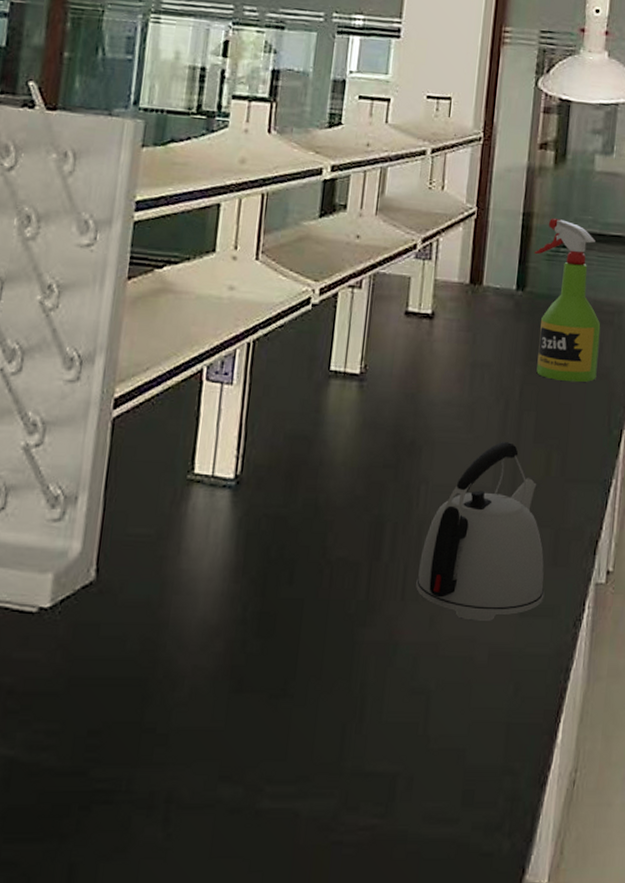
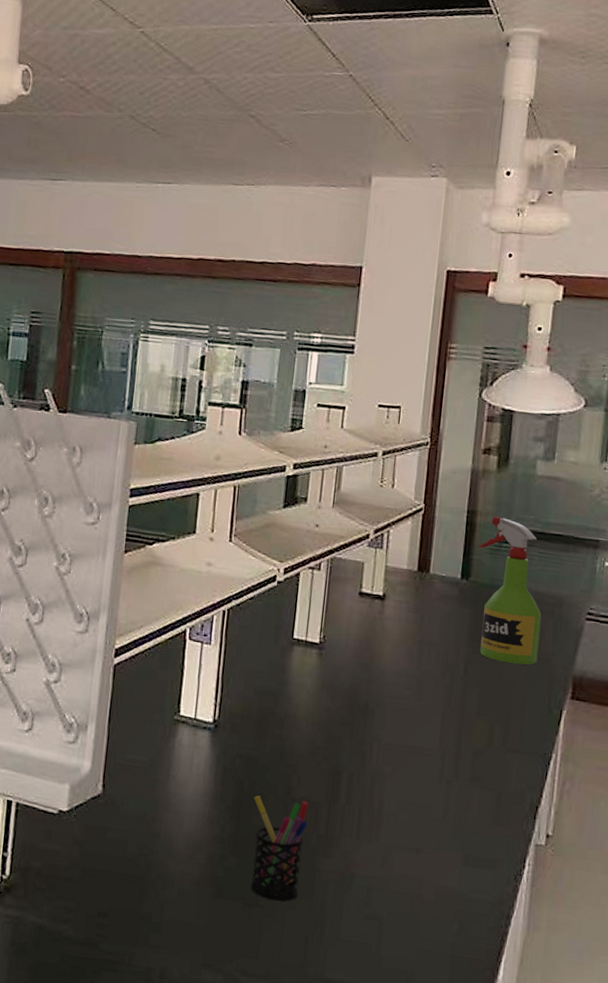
pen holder: none [277,562,347,686] -> present [250,795,309,902]
kettle: present [416,441,545,621] -> none [369,710,487,866]

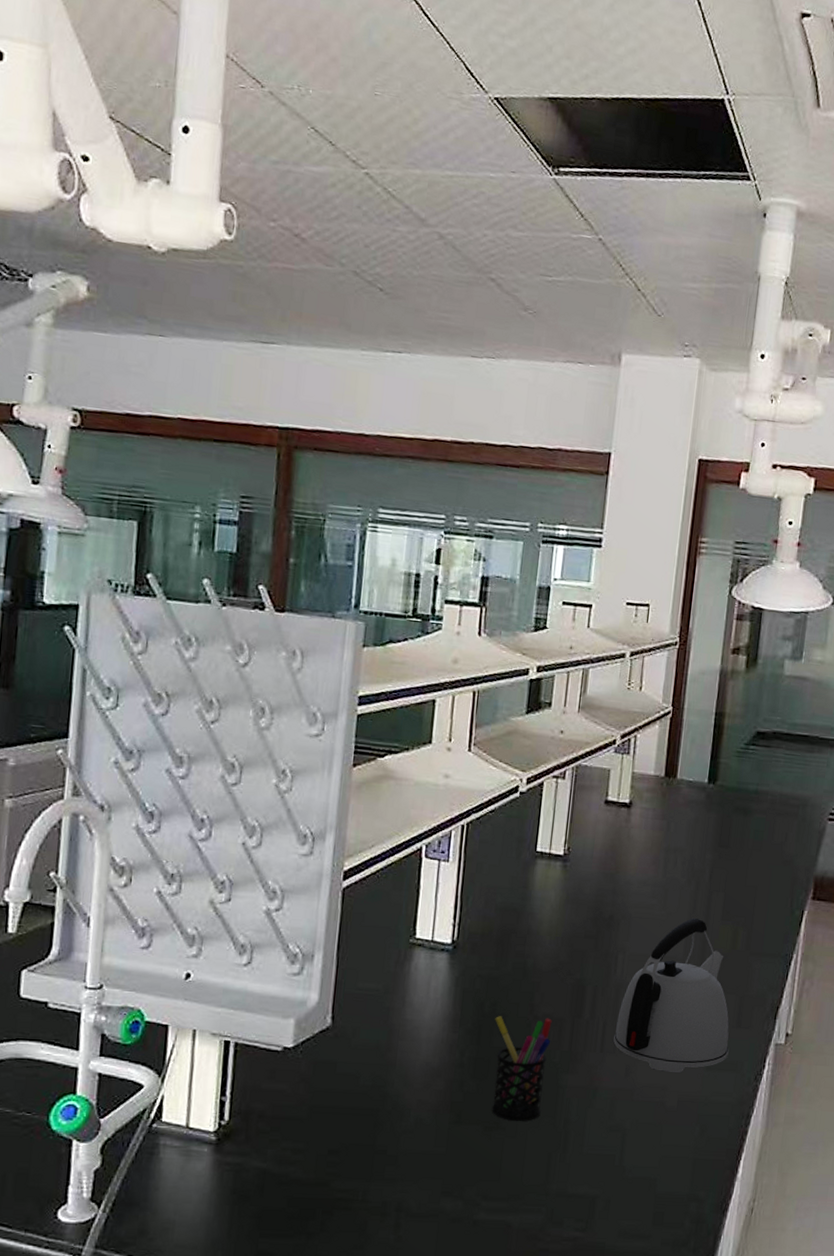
kettle: none [369,710,487,866] -> present [613,917,729,1073]
spray bottle: present [478,517,542,665] -> none [725,718,786,868]

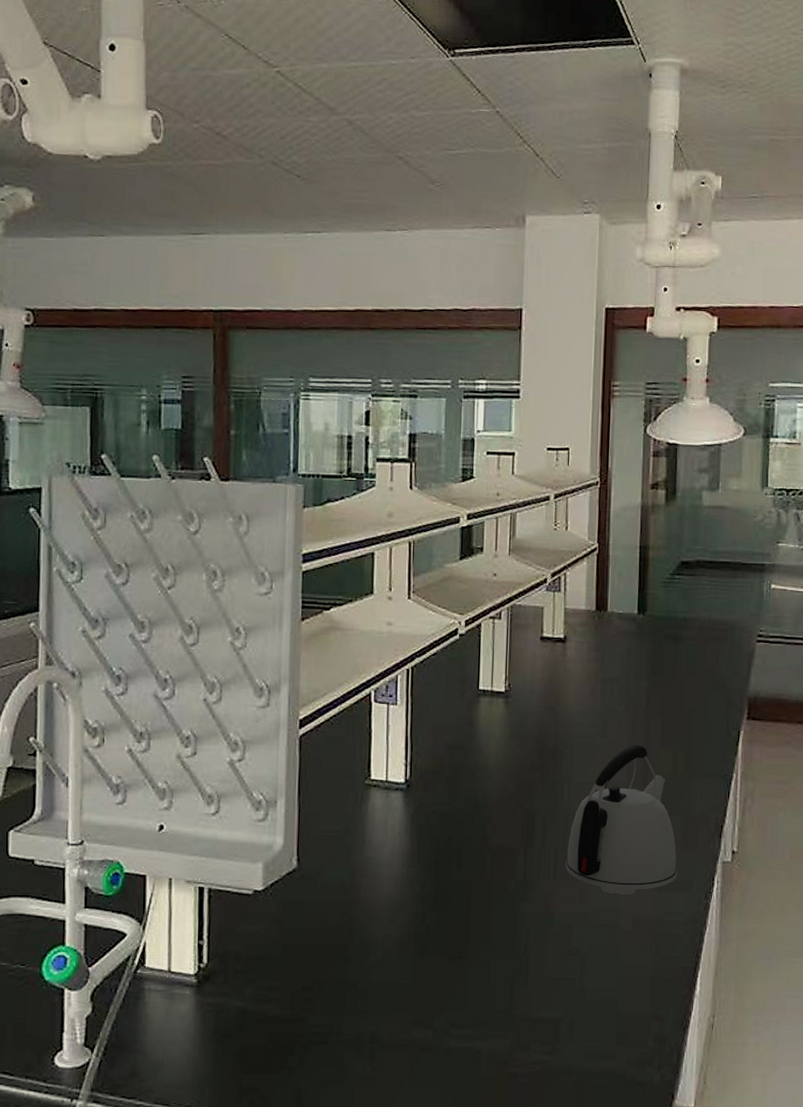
pen holder: present [491,1016,552,1121] -> none [451,849,506,950]

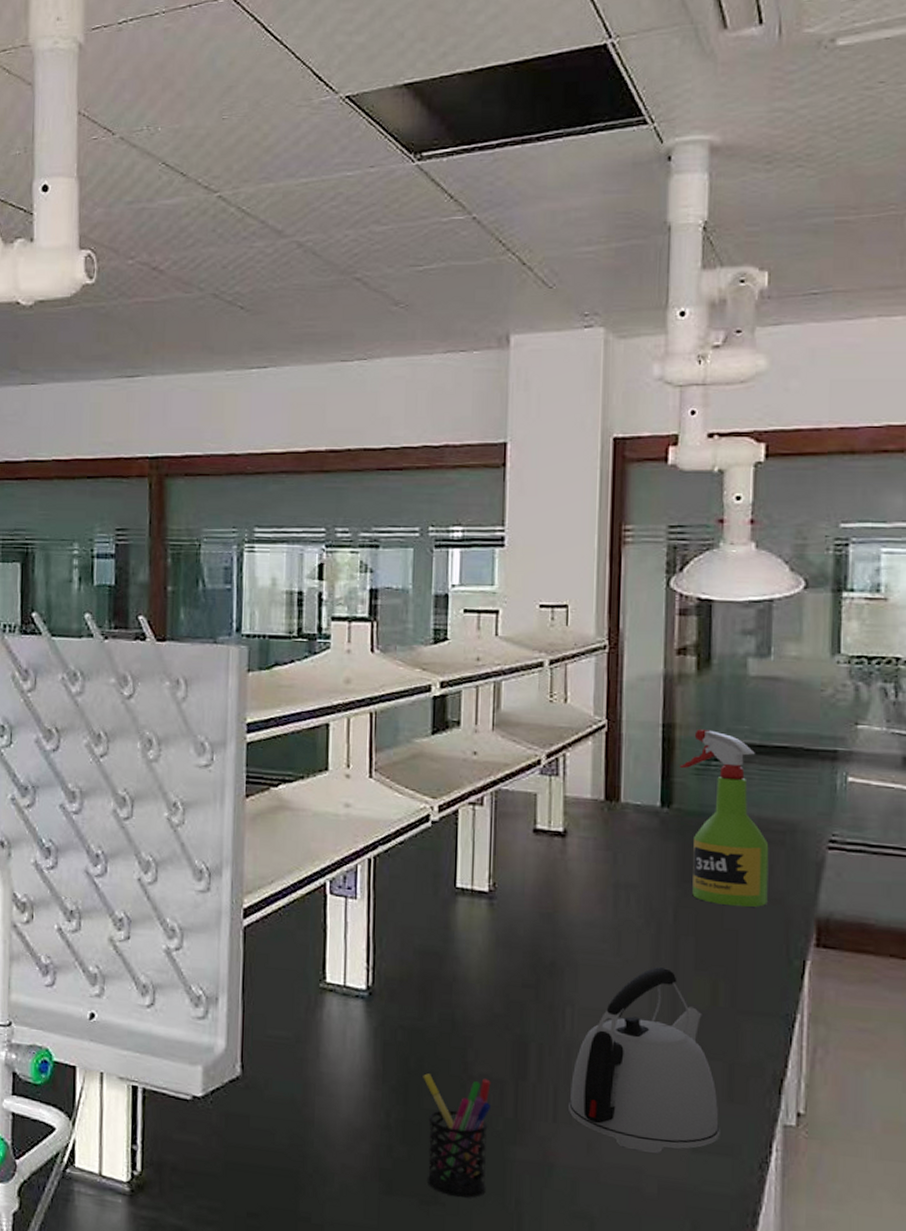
pen holder: none [451,849,506,950] -> present [423,1073,492,1198]
spray bottle: none [652,550,716,692] -> present [679,729,769,907]

